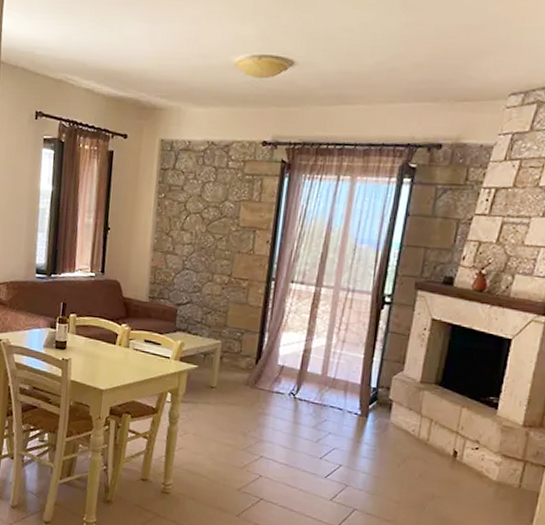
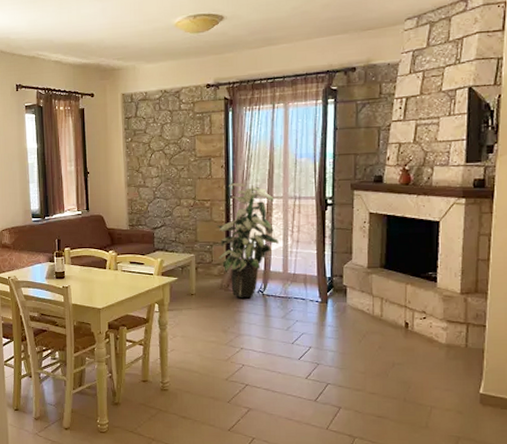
indoor plant: none [249,262,323,401] -> present [217,182,279,299]

